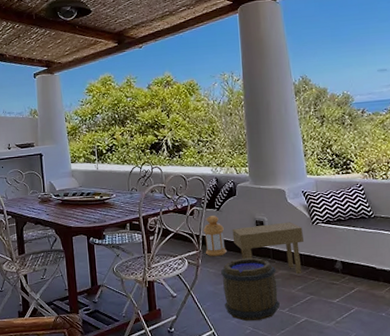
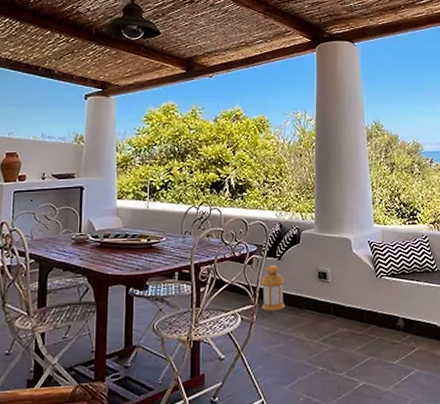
wooden barrel: present [220,258,280,321] -> none [276,314,337,387]
side table: present [232,222,303,274] -> none [292,274,366,332]

